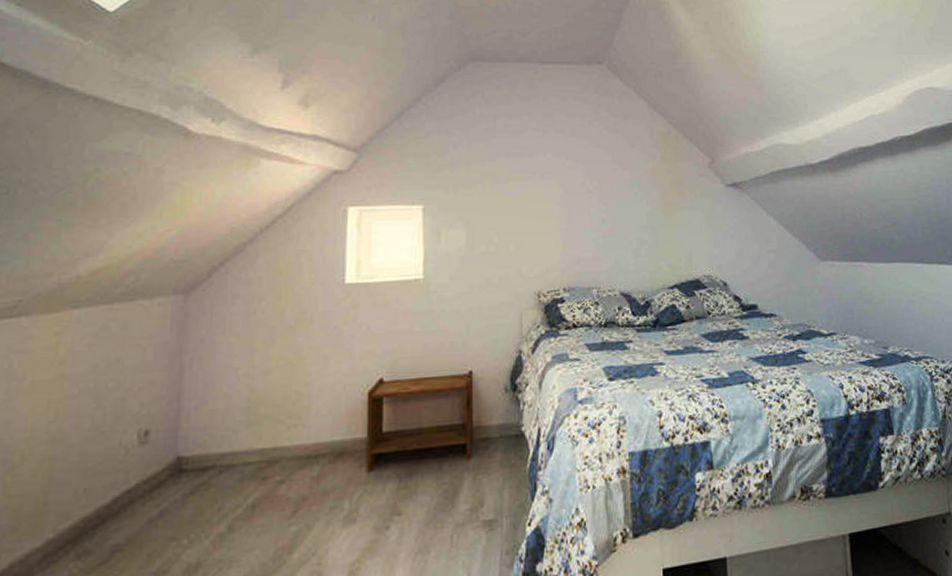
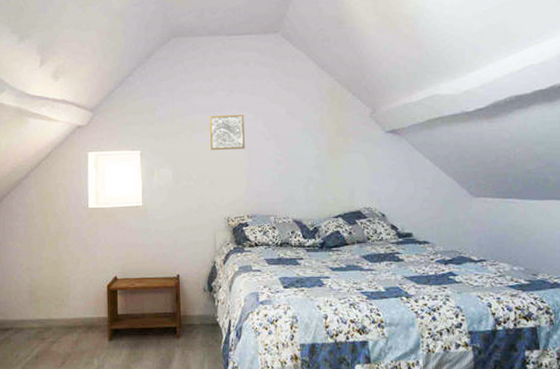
wall art: none [516,160,562,205] -> present [209,114,245,150]

